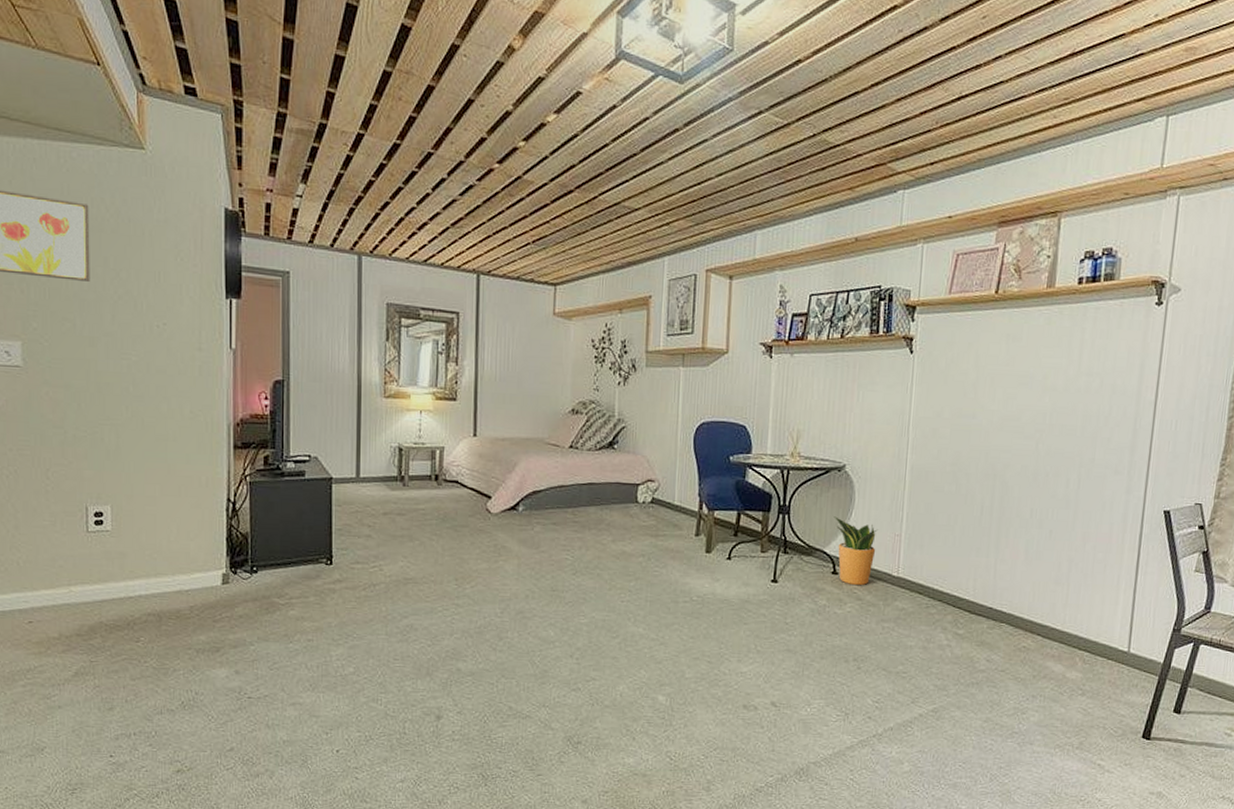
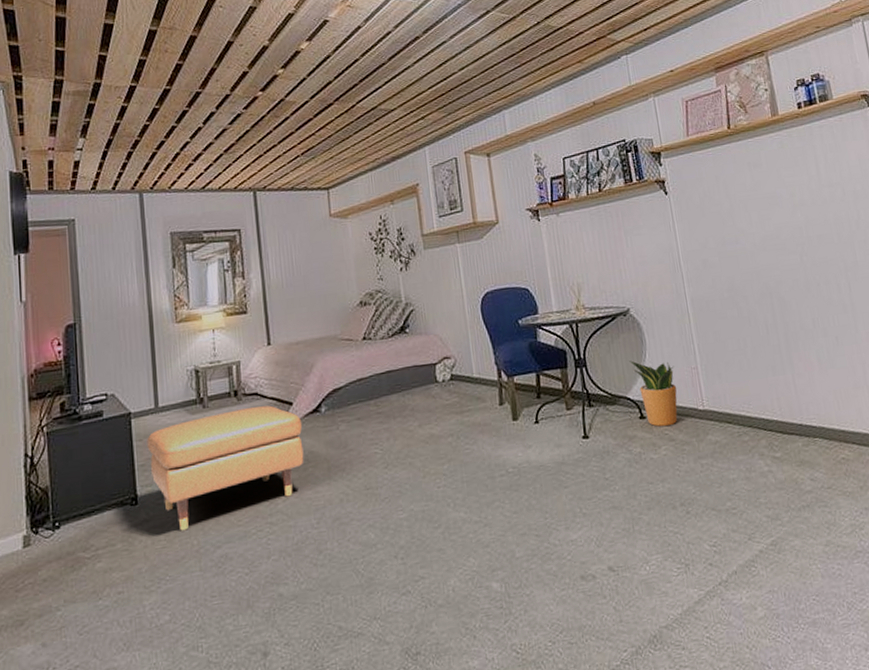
ottoman: none [346,493,499,597] -> present [147,405,304,531]

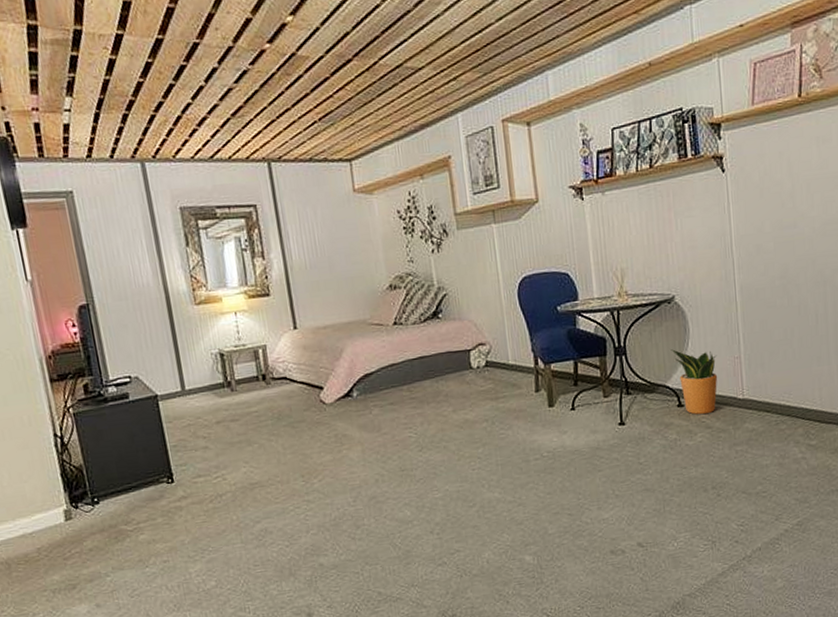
ottoman: present [147,405,304,531] -> none [176,389,338,507]

